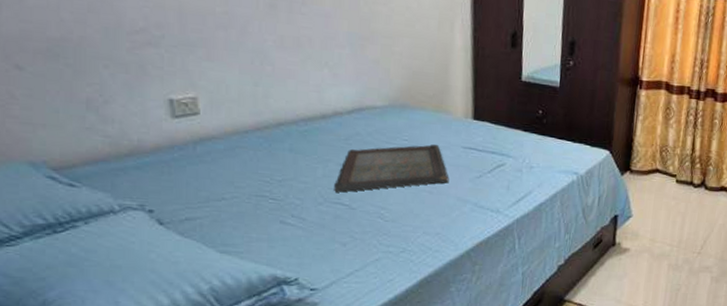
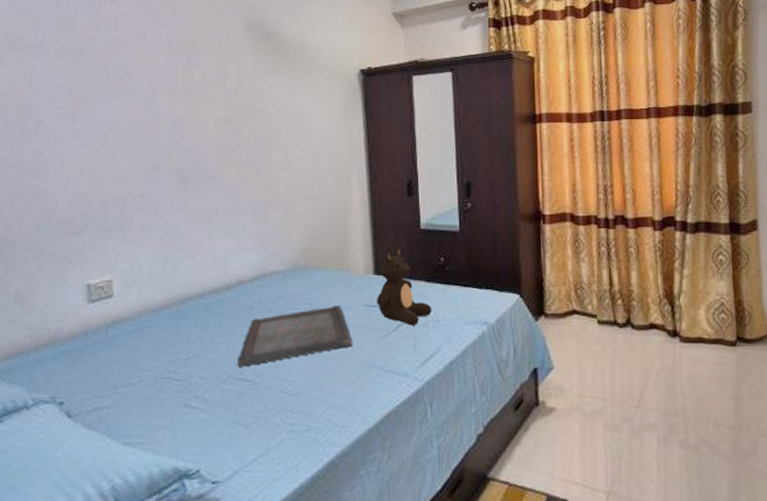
teddy bear: none [474,97,527,170] -> present [377,249,433,326]

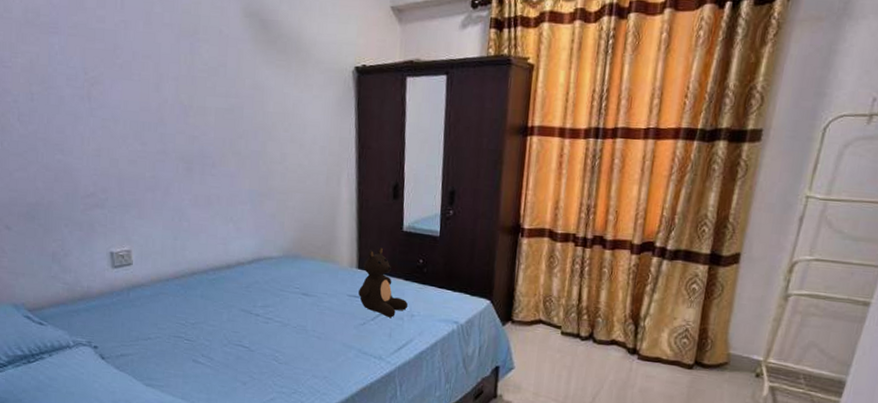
serving tray: present [237,306,353,367] -> none [236,292,336,336]

